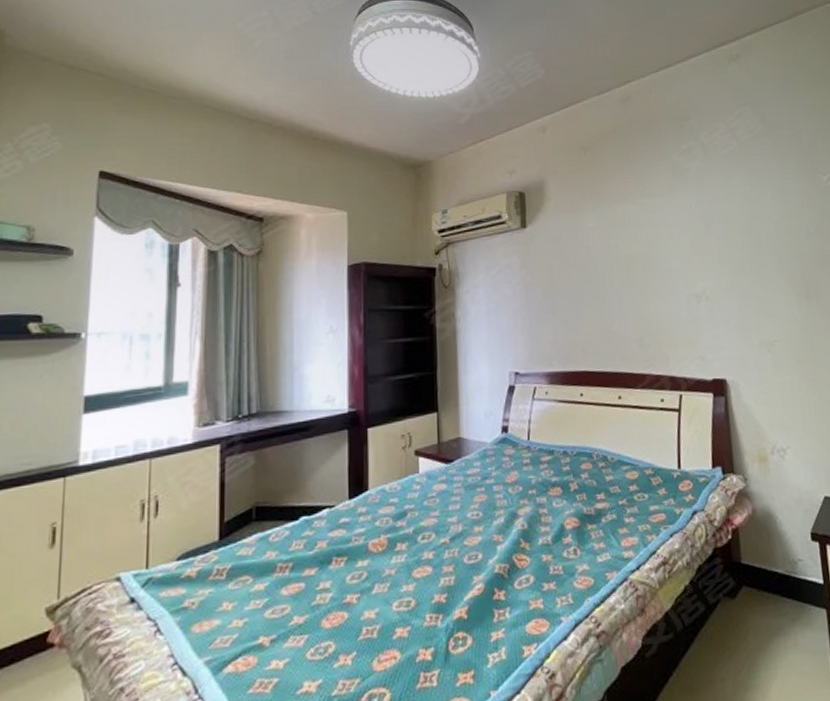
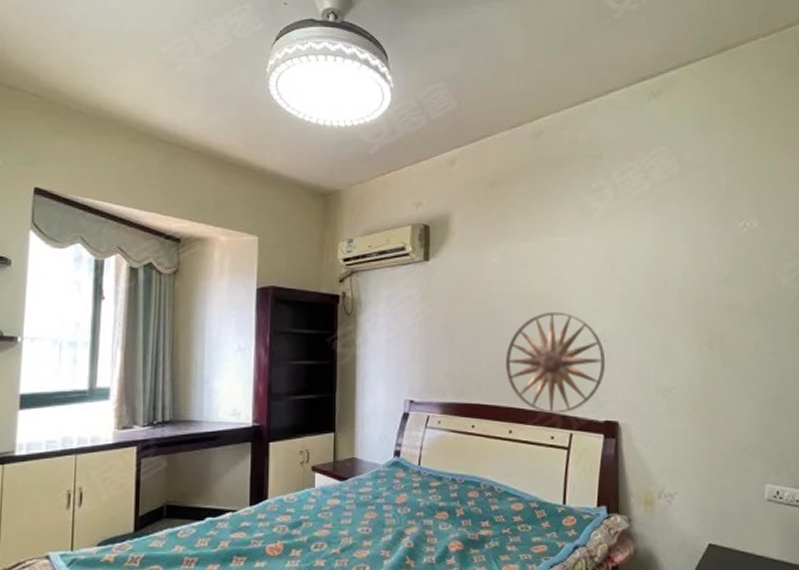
wall art: none [609,272,710,376] -> present [506,311,606,414]

